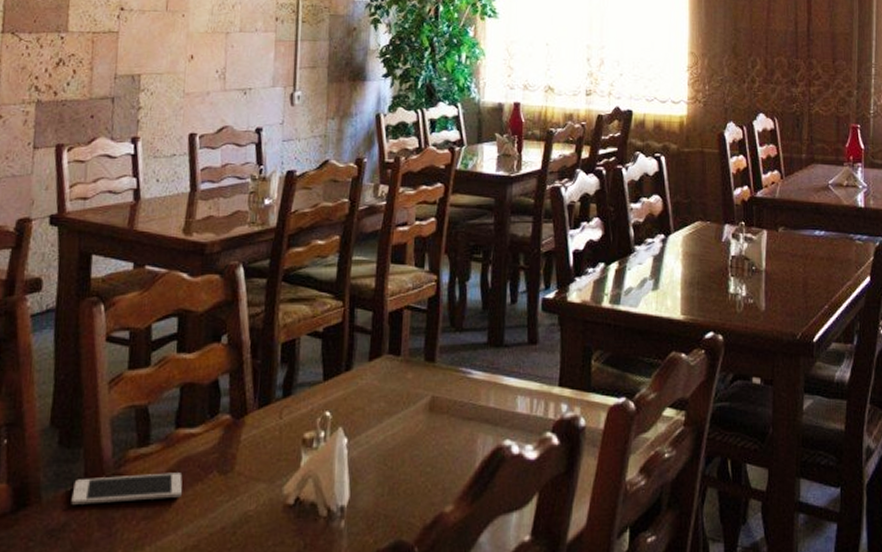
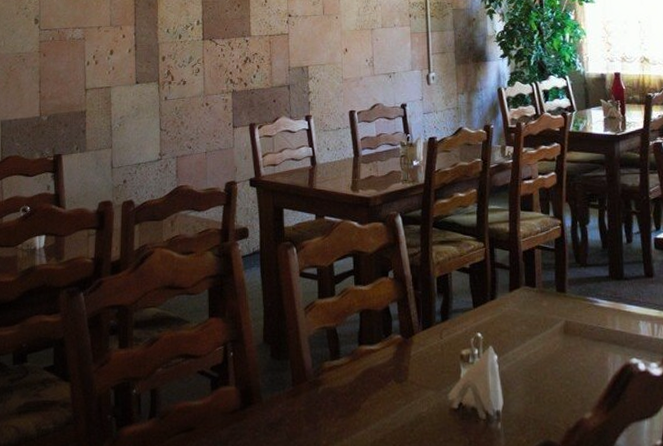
cell phone: present [71,473,183,505] -> none [284,380,368,404]

